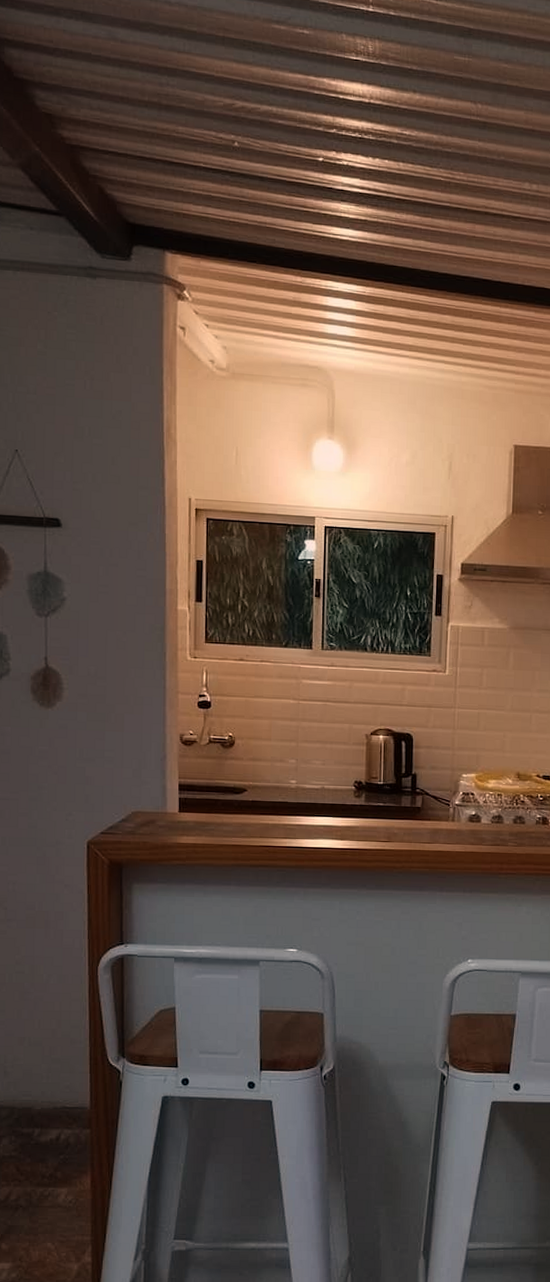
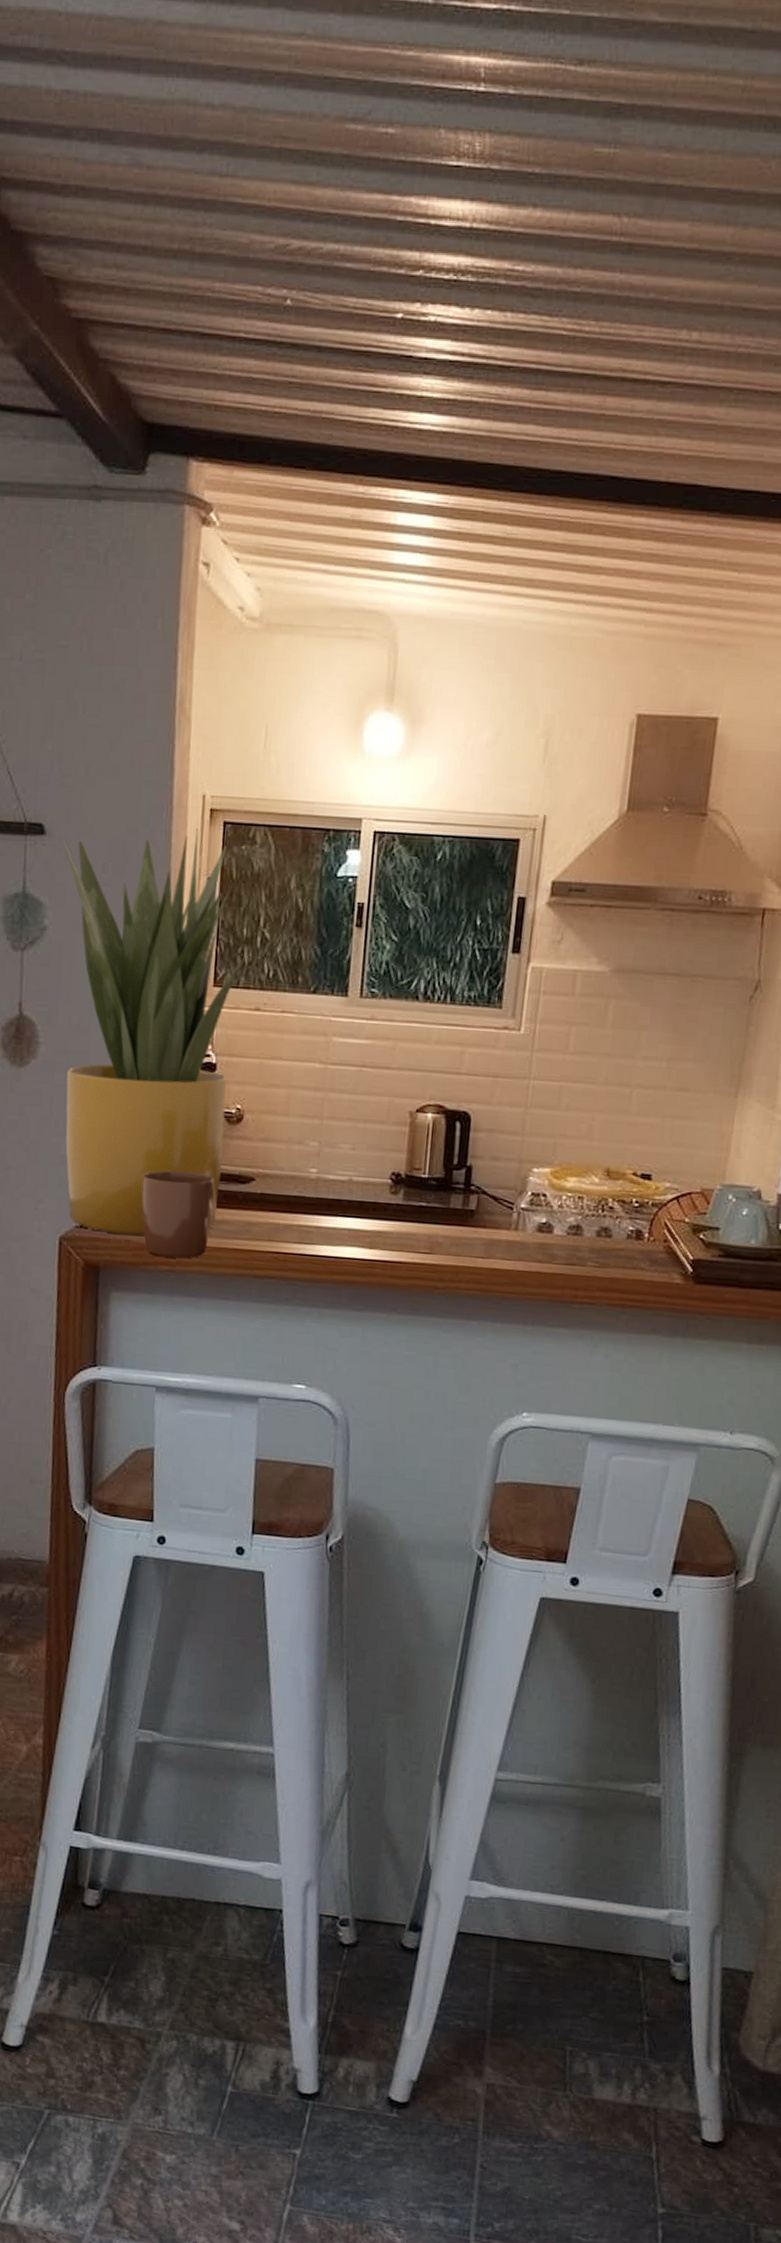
planter: none [74,523,233,838] -> present [60,828,250,1235]
mug: none [155,785,215,854] -> present [141,1170,214,1259]

